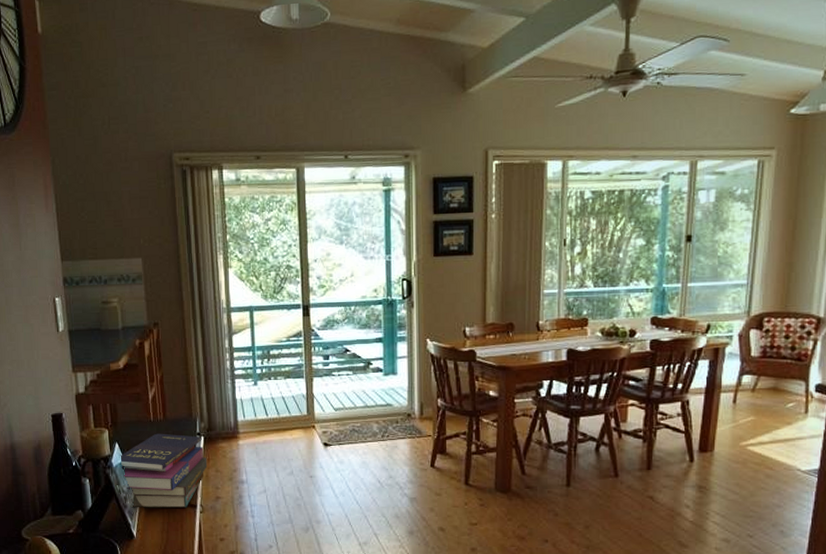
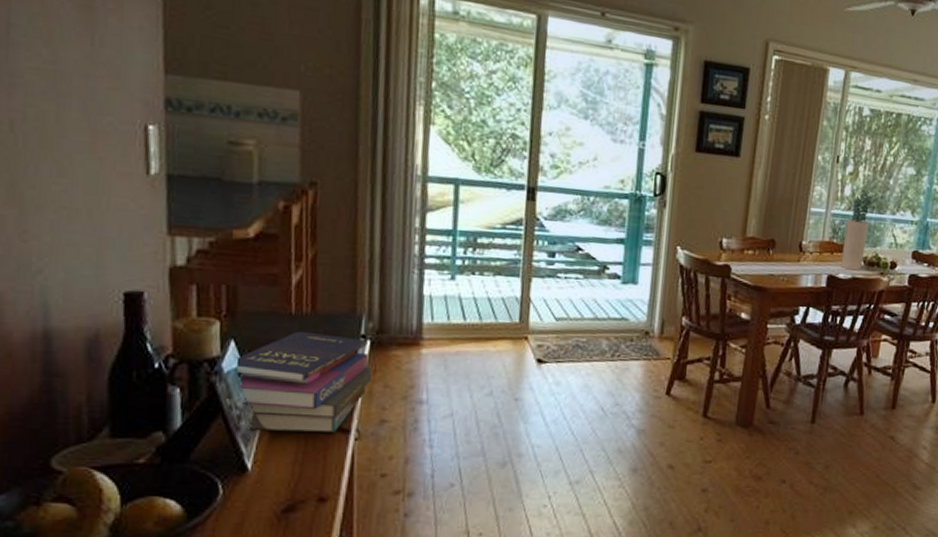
vase: none [579,263,604,342] -> present [841,187,873,271]

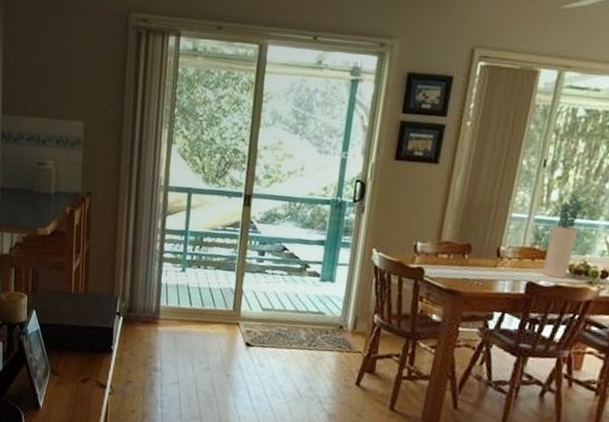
books: present [236,331,373,433] -> none [36,306,124,387]

